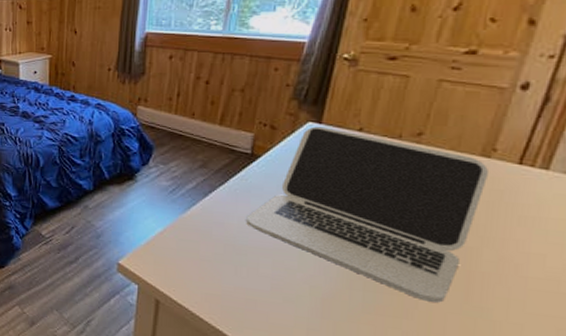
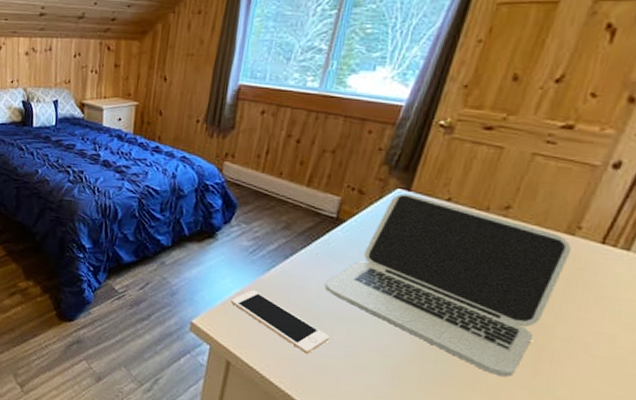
cell phone: none [155,228,256,289] -> present [230,289,330,354]

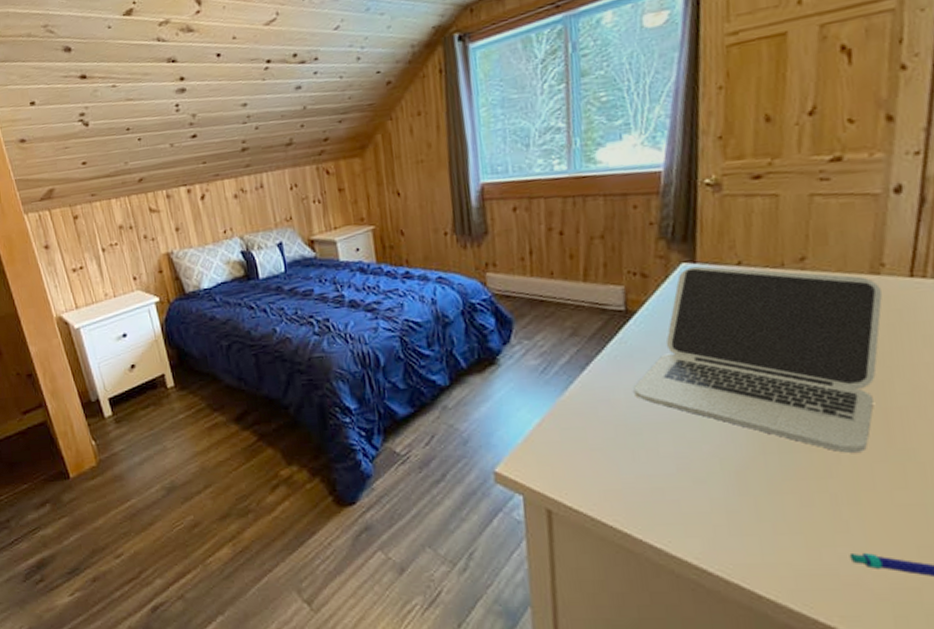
cell phone: present [230,289,330,354] -> none [533,415,657,478]

